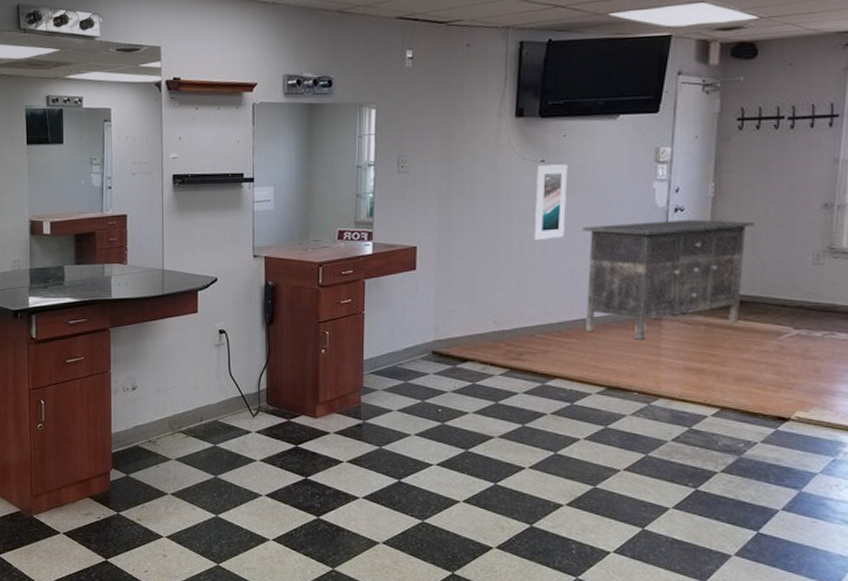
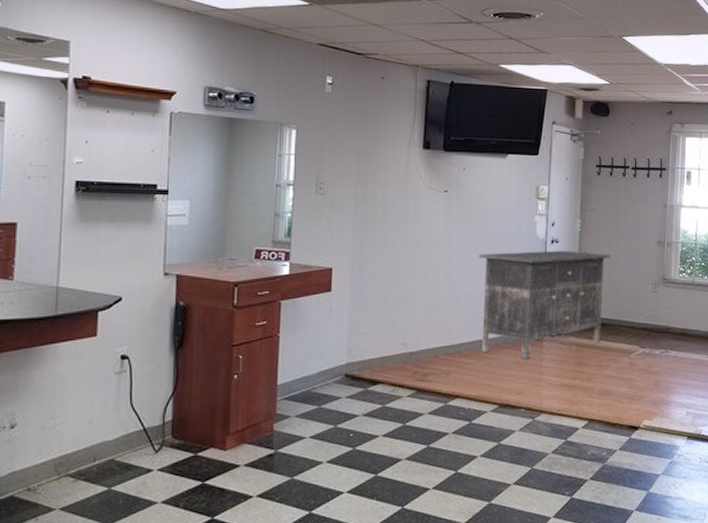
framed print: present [534,164,568,240] -> none [438,195,467,265]

